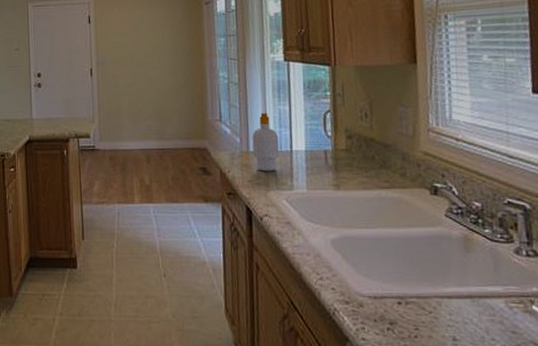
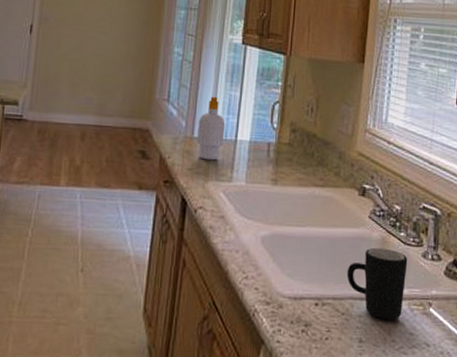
mug: none [428,245,499,318] -> present [346,247,408,320]

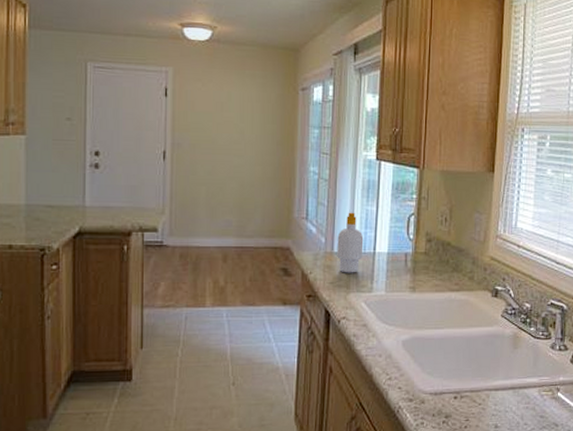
mug: present [346,247,408,320] -> none [482,343,538,406]

